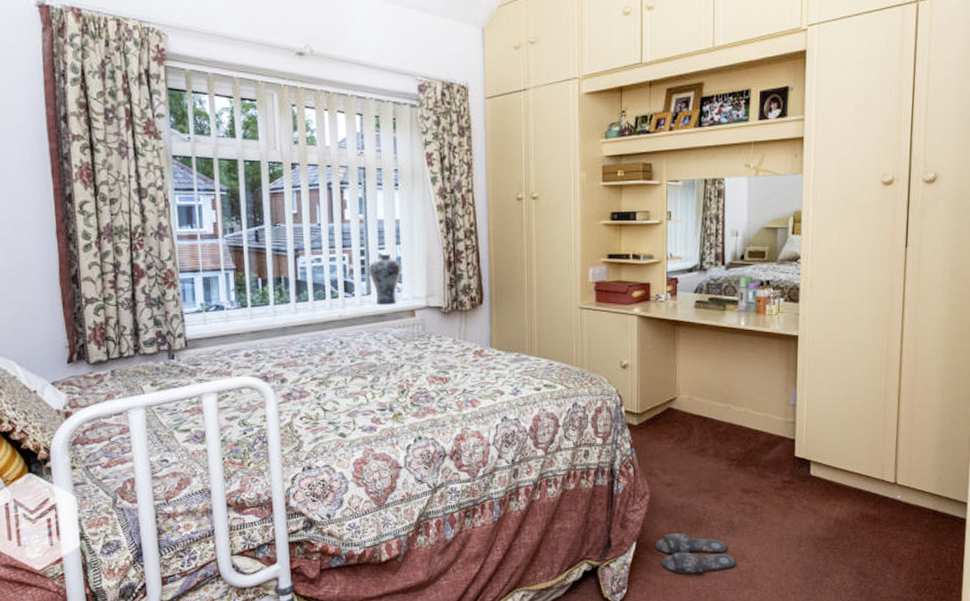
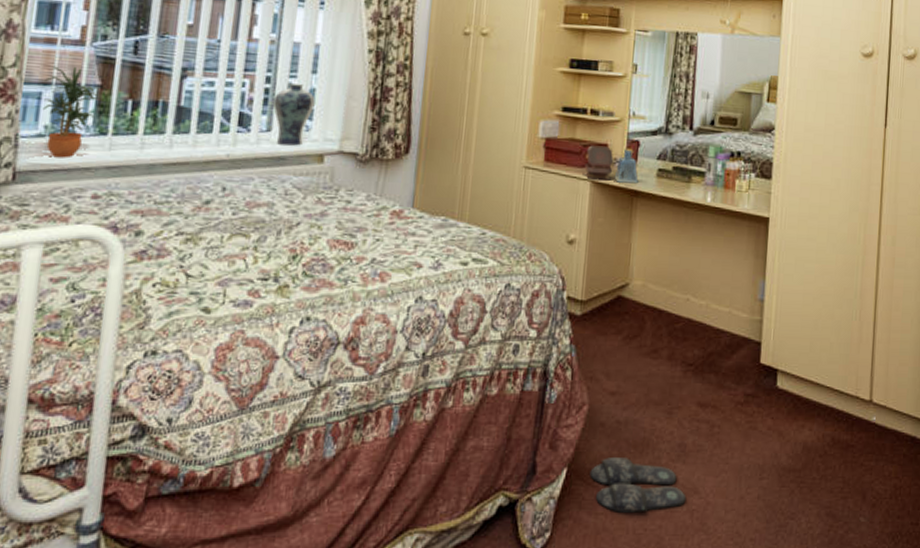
potted plant: none [194,255,238,328] -> present [43,66,101,159]
jewelry box: none [631,285,656,315] -> present [584,145,614,182]
perfume bottle: none [657,286,679,315] -> present [614,149,638,184]

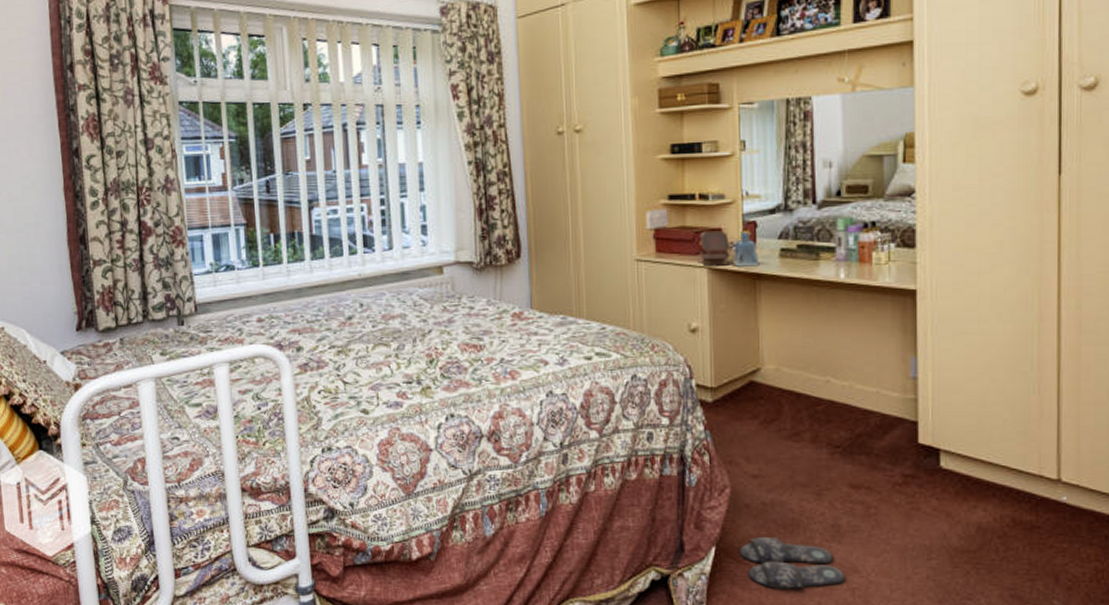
potted plant: present [43,66,101,159] -> none [203,209,249,290]
vase: present [272,83,315,147] -> none [389,203,427,262]

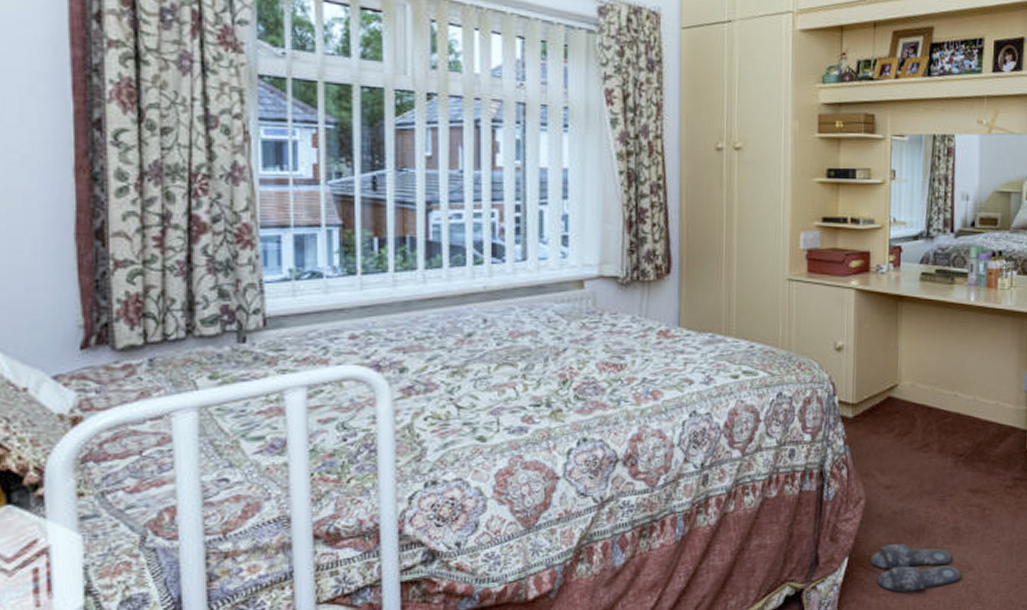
jewelry box: present [699,231,731,268] -> none [848,254,877,288]
perfume bottle: present [732,231,760,267] -> none [878,255,902,289]

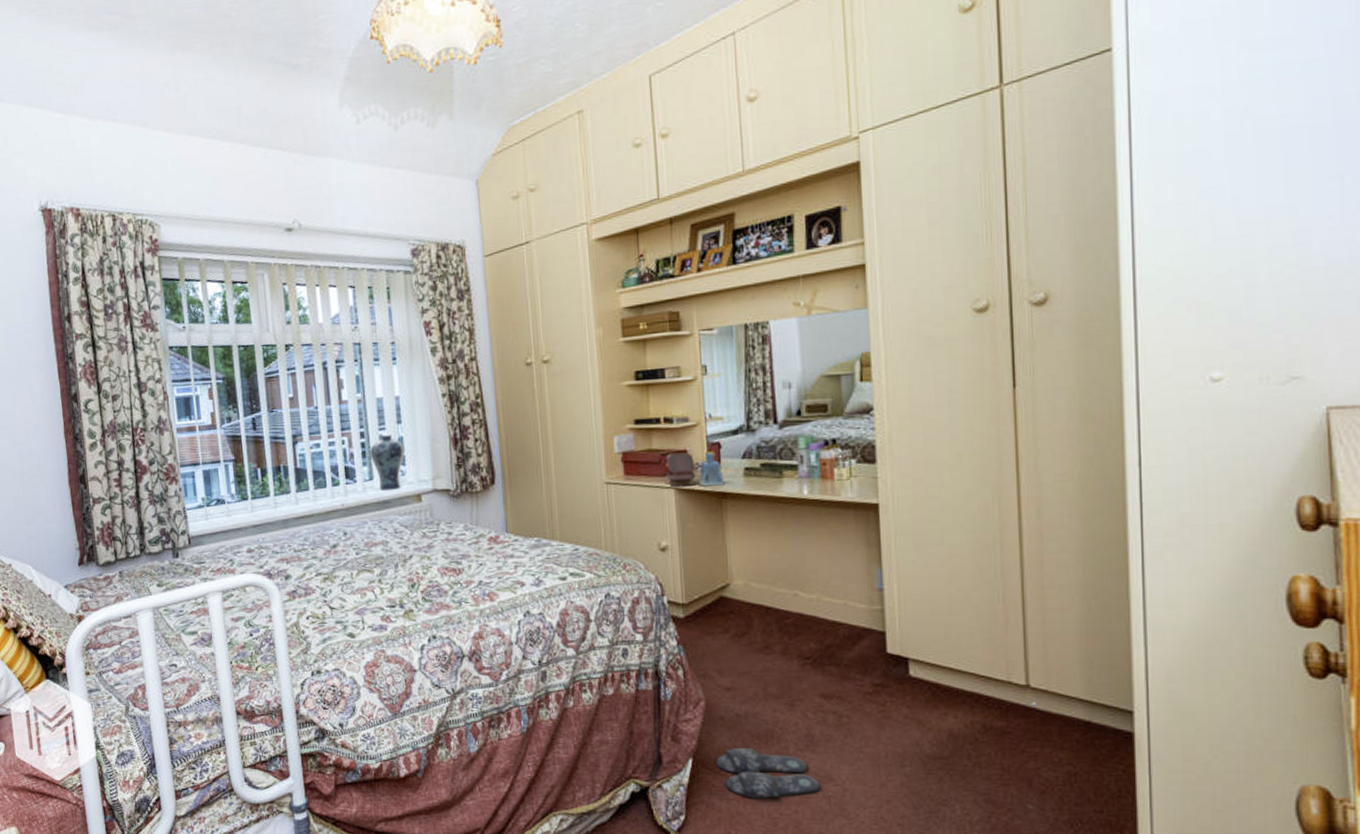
vase: none [525,211,569,275] -> present [369,435,405,492]
jewelry box: none [848,254,877,288] -> present [666,452,696,488]
perfume bottle: none [878,255,902,289] -> present [698,452,725,487]

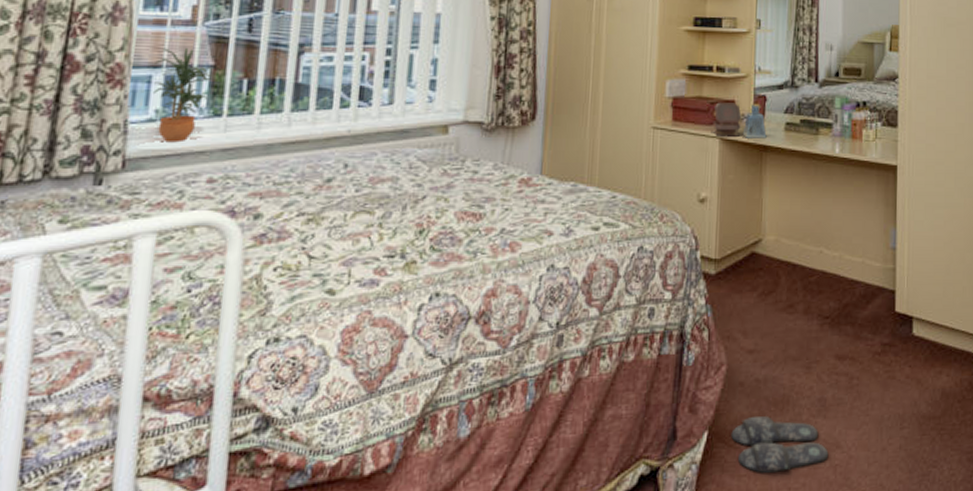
potted plant: none [194,447,237,523] -> present [153,47,215,143]
vase: present [369,435,405,492] -> none [394,55,438,119]

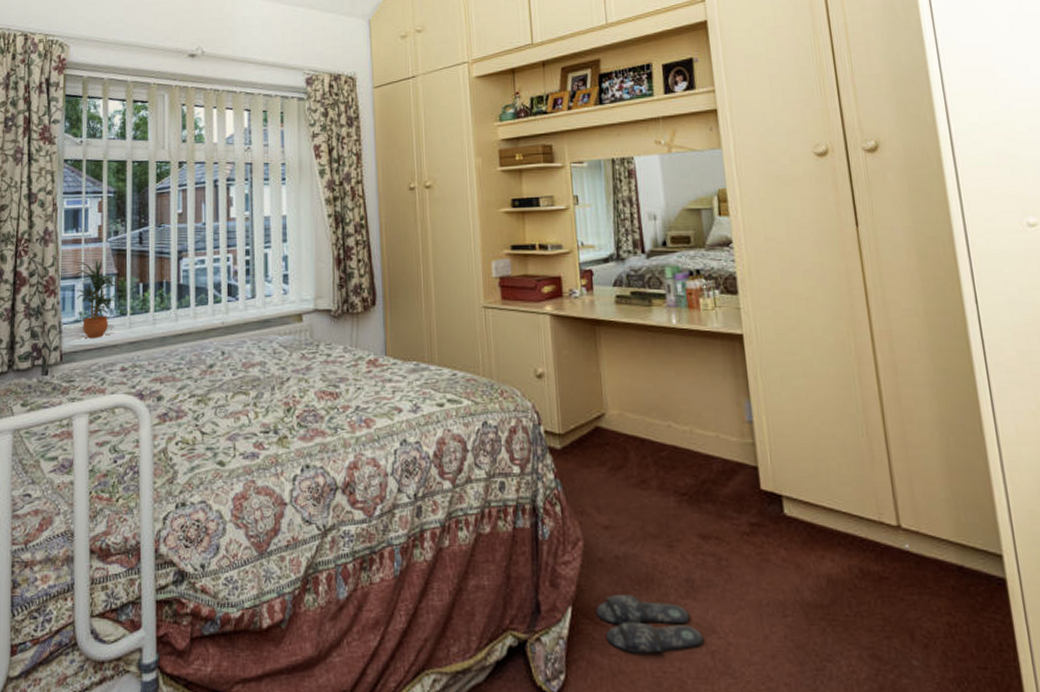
jewelry box: present [712,102,742,138] -> none [541,279,571,314]
perfume bottle: present [742,104,767,139] -> none [572,279,598,313]

